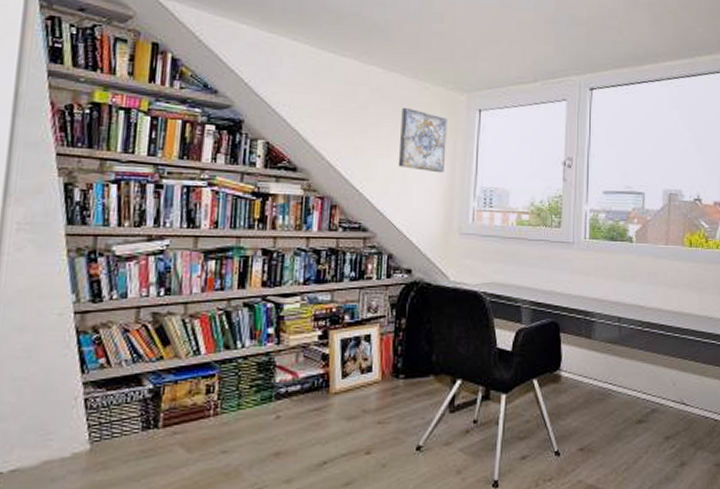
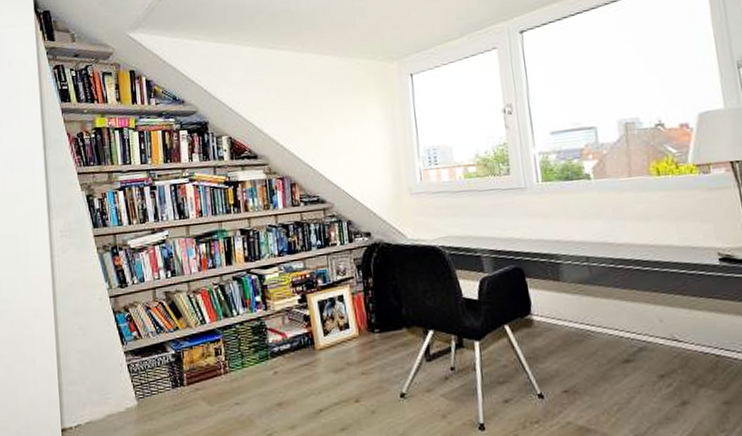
wall art: present [398,107,447,173] -> none [339,84,386,141]

